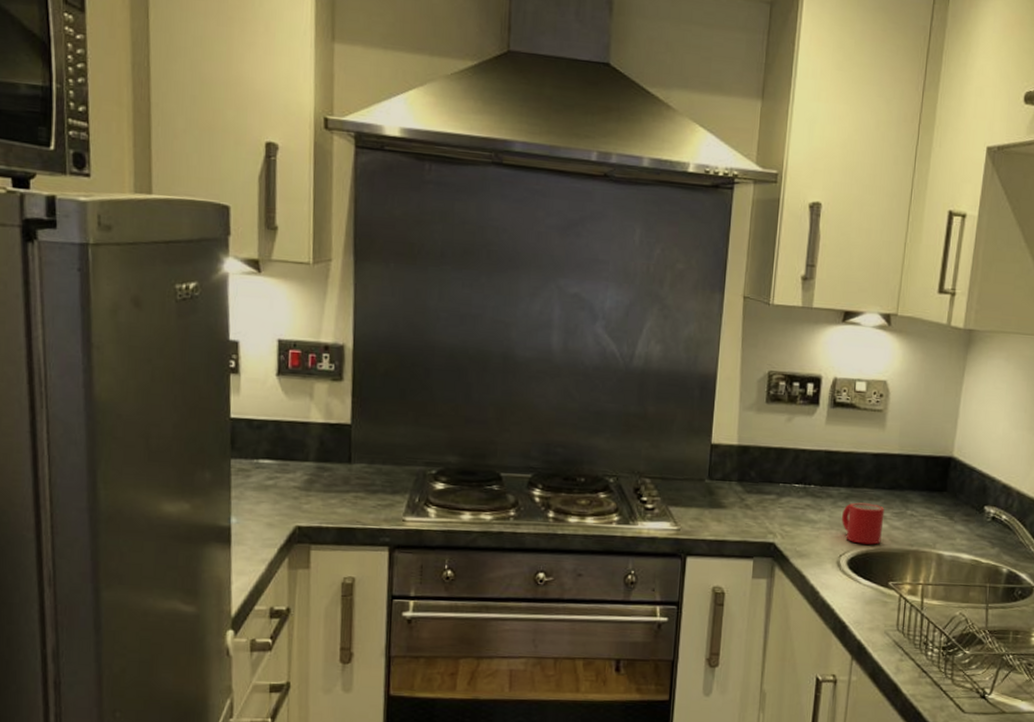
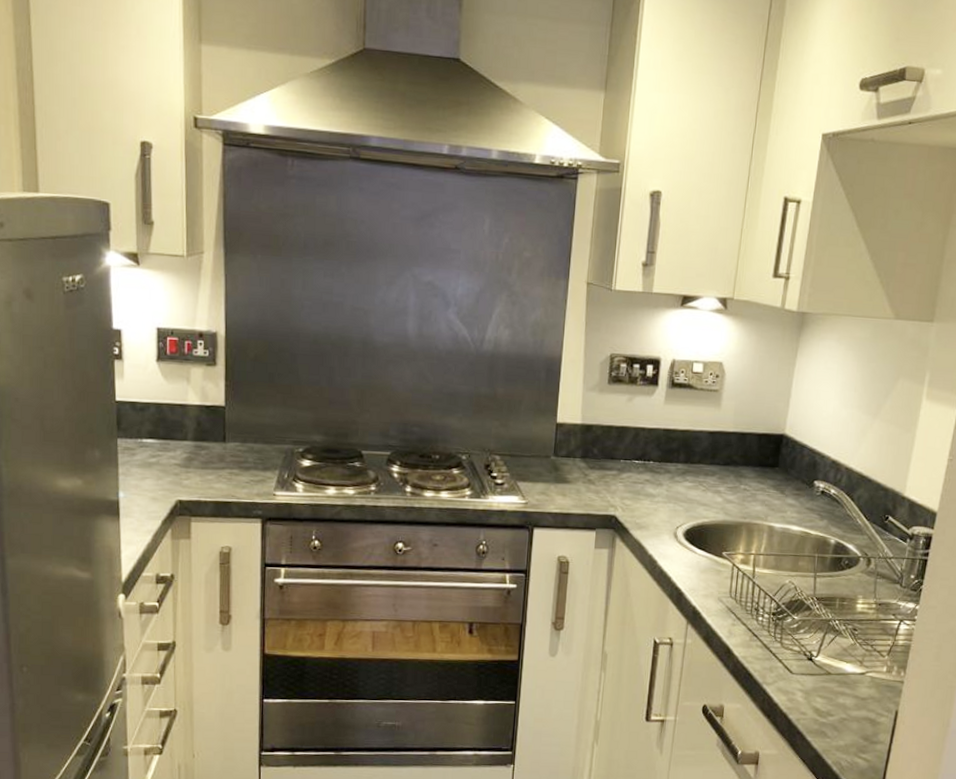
mug: present [841,502,885,545] -> none [678,477,720,517]

